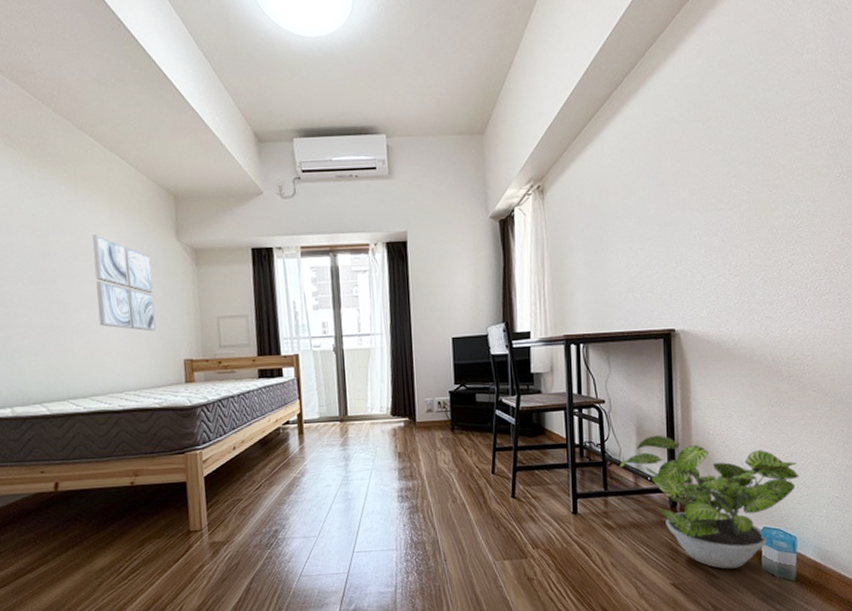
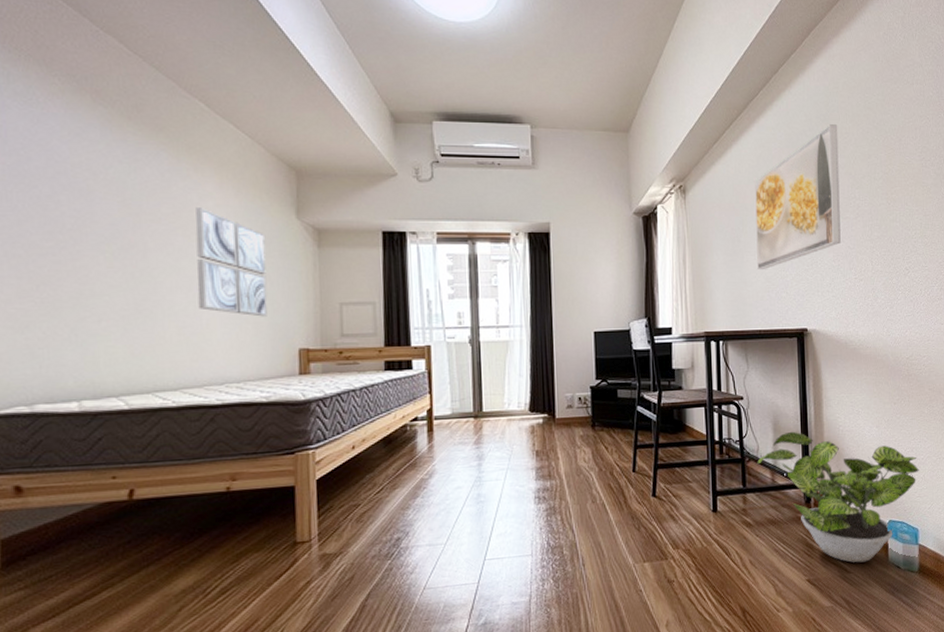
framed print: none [618,108,714,270] -> present [755,124,841,271]

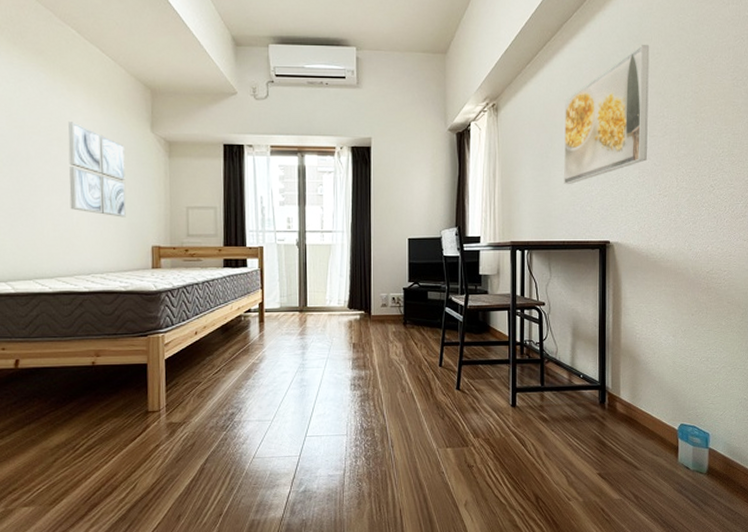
potted plant: present [757,431,919,563] -> none [555,336,714,461]

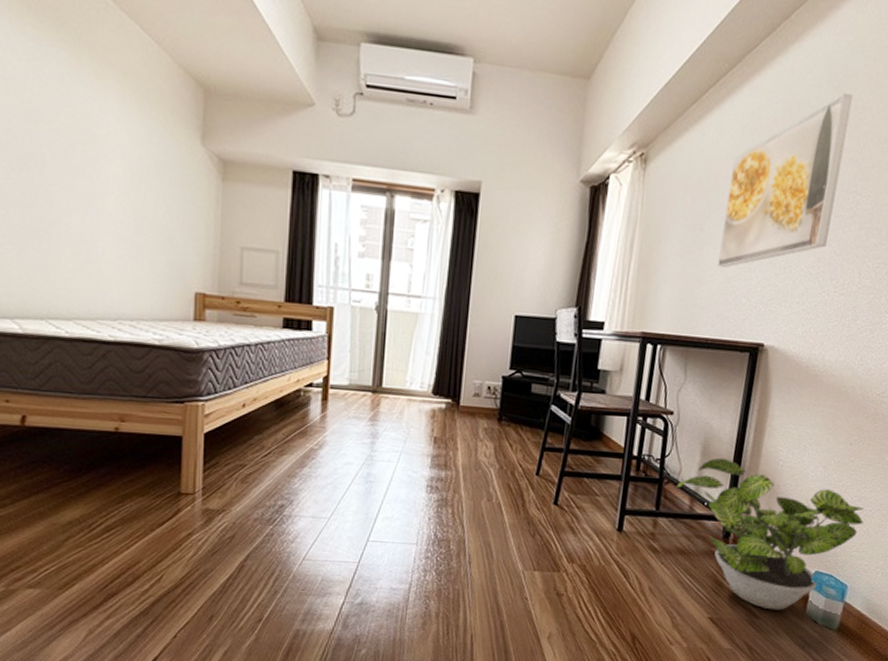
wall art: present [68,122,127,218] -> none [94,121,168,253]
potted plant: none [555,336,714,461] -> present [676,458,864,610]

